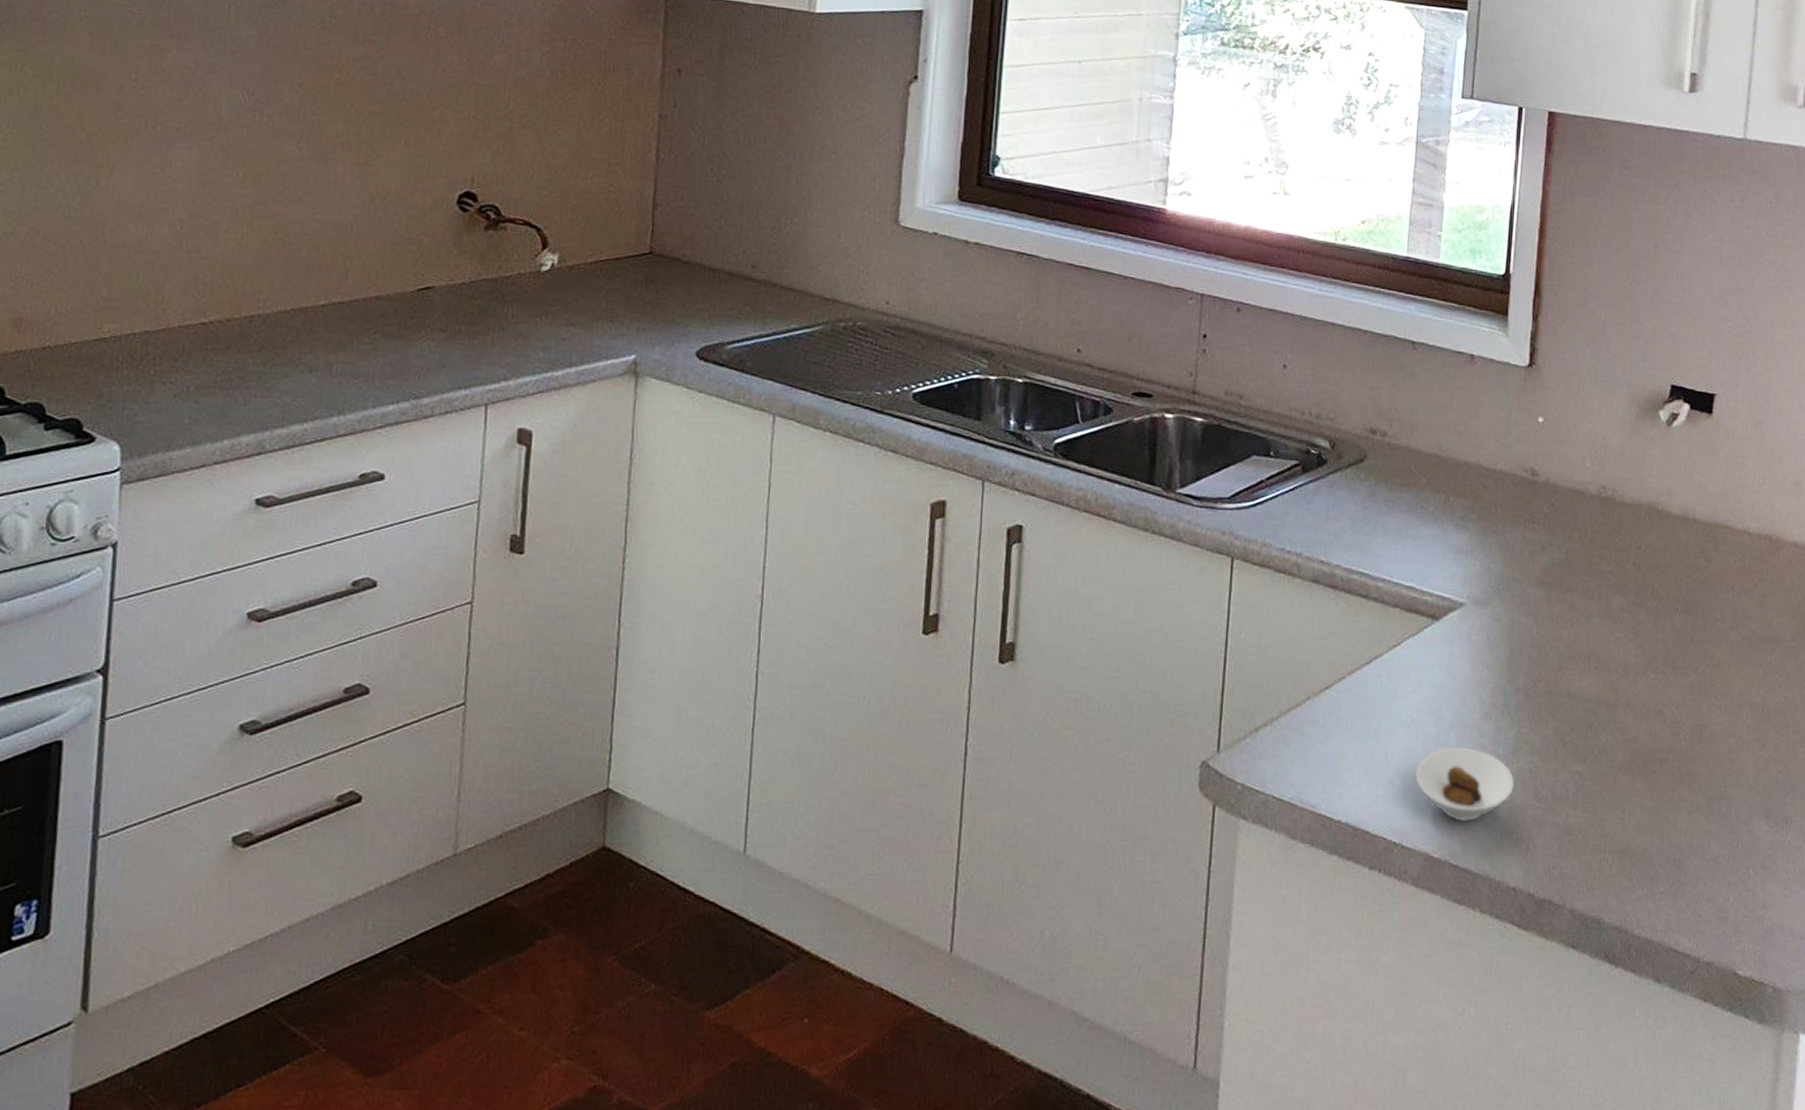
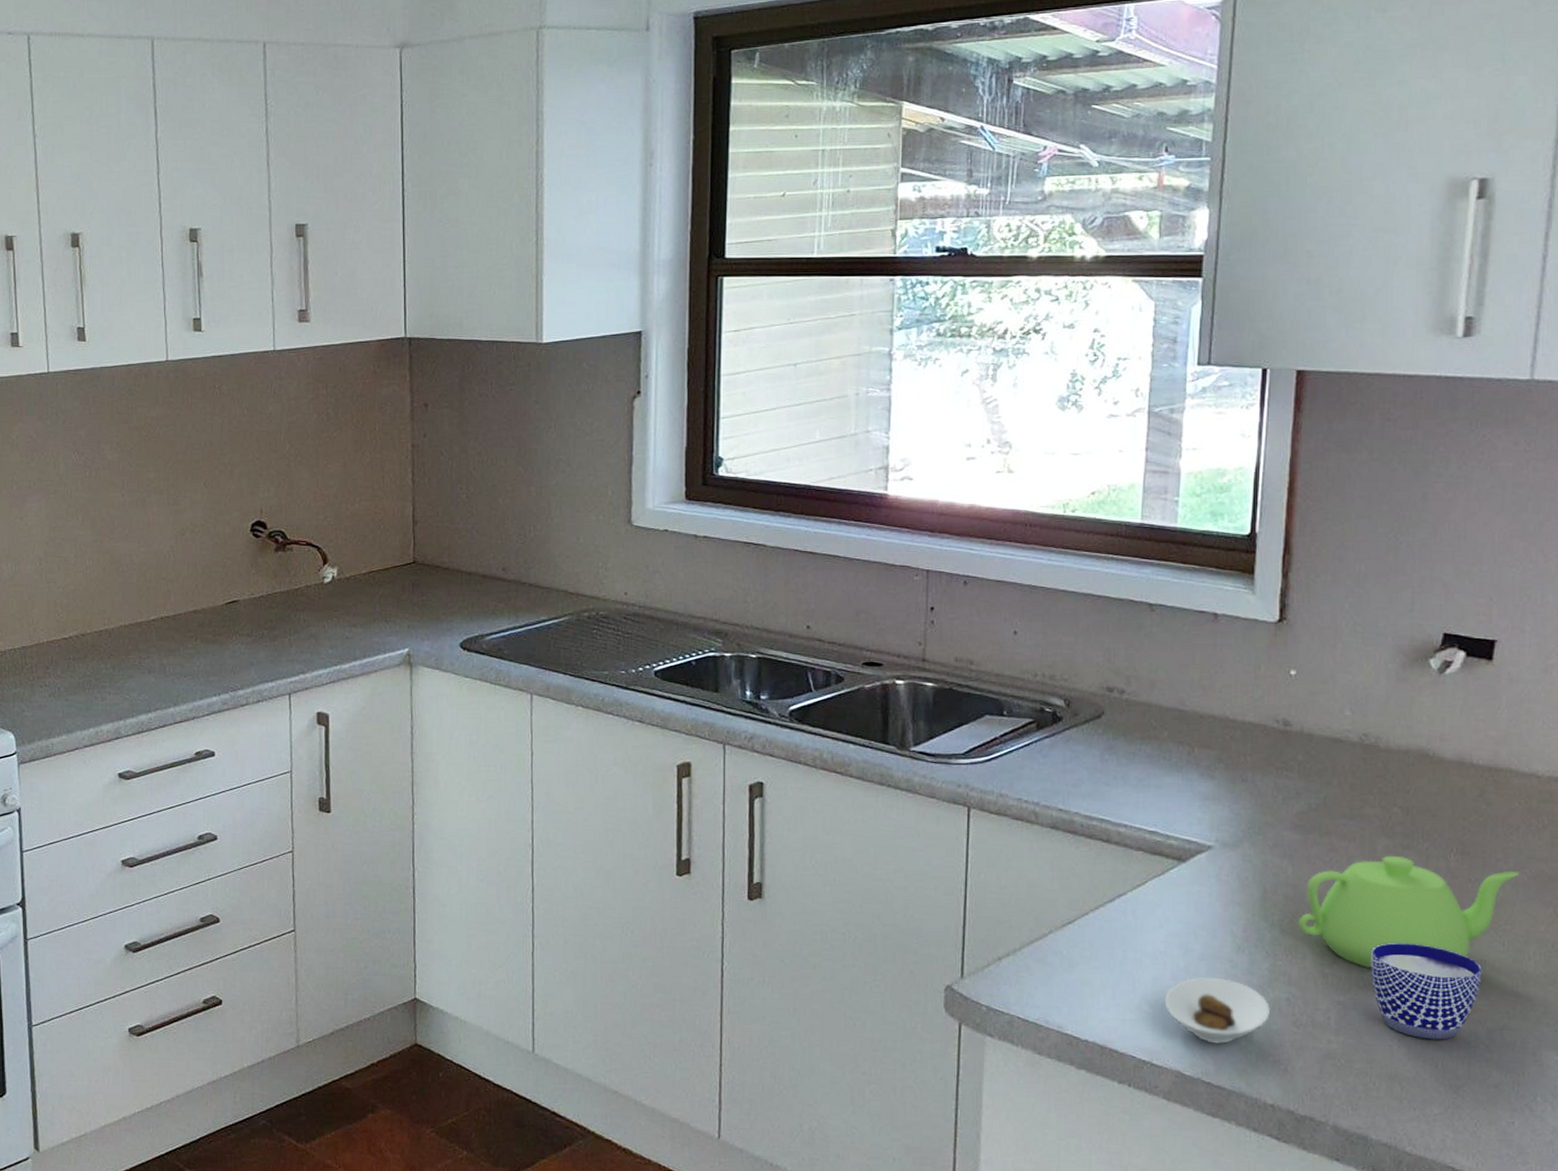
teapot: none [1540,614,1735,736] -> present [1297,855,1520,969]
cup: none [1605,707,1703,811] -> present [1371,942,1483,1040]

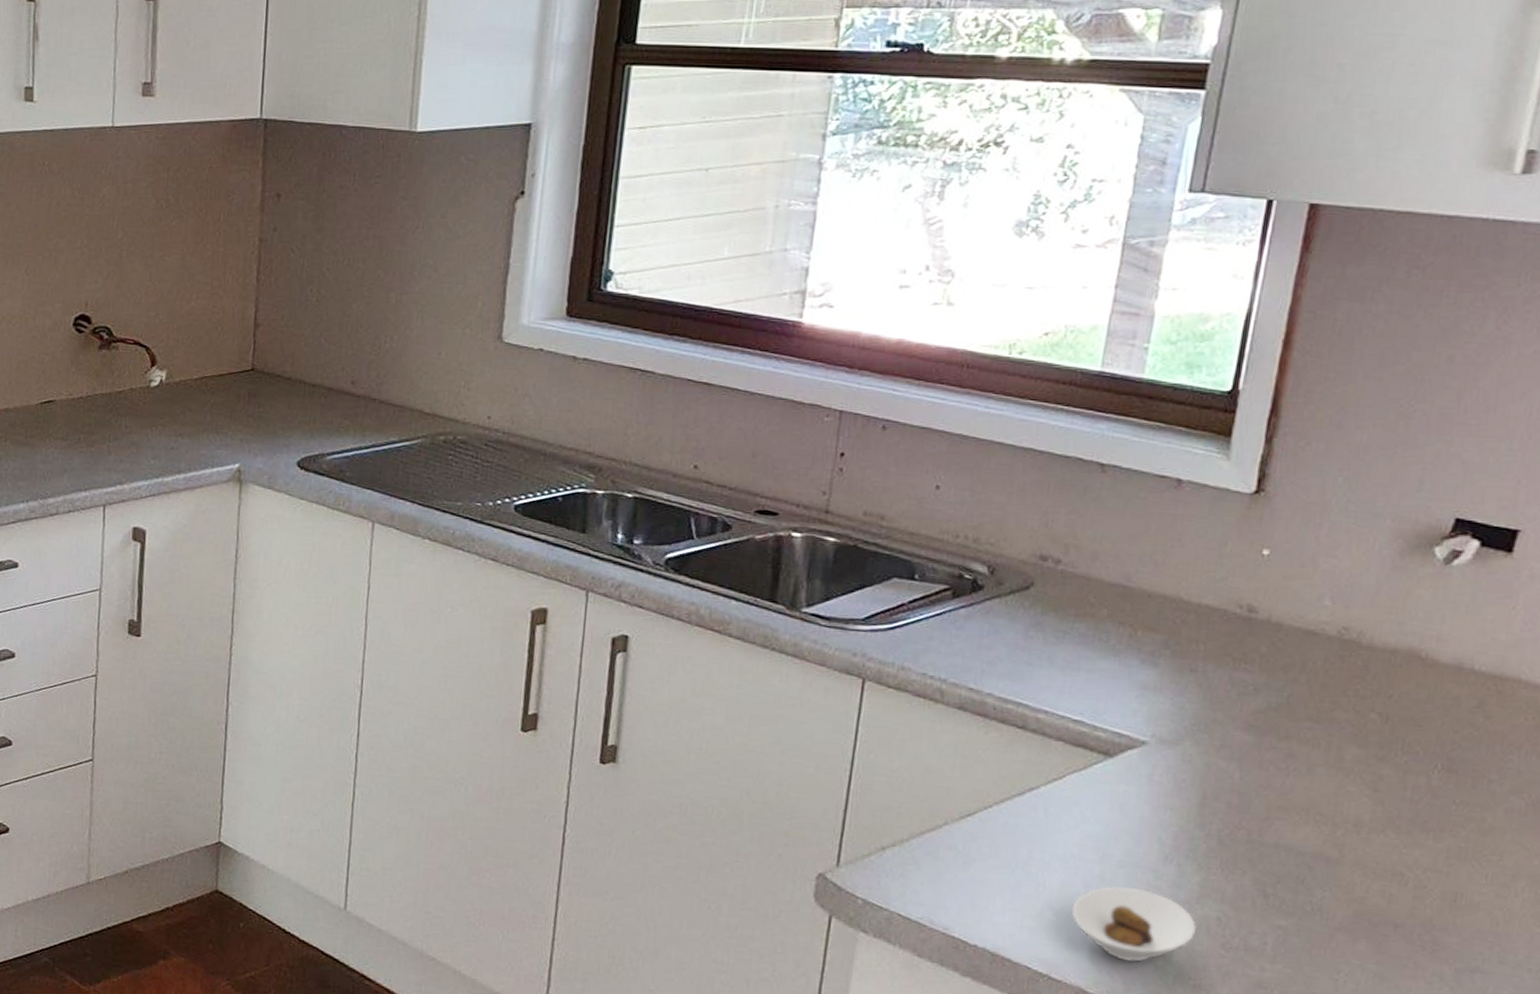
teapot: present [1297,855,1520,969] -> none [1239,766,1516,893]
cup: present [1371,942,1483,1040] -> none [1321,865,1458,978]

